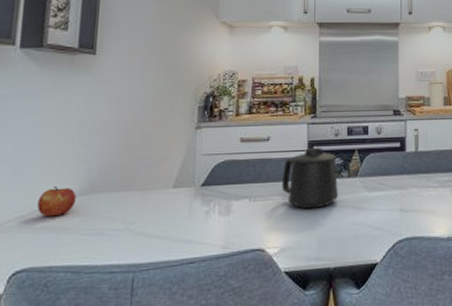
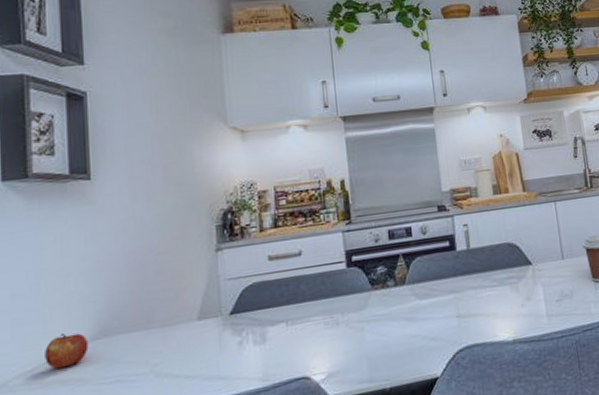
mug: present [282,147,338,210] -> none [320,256,386,328]

